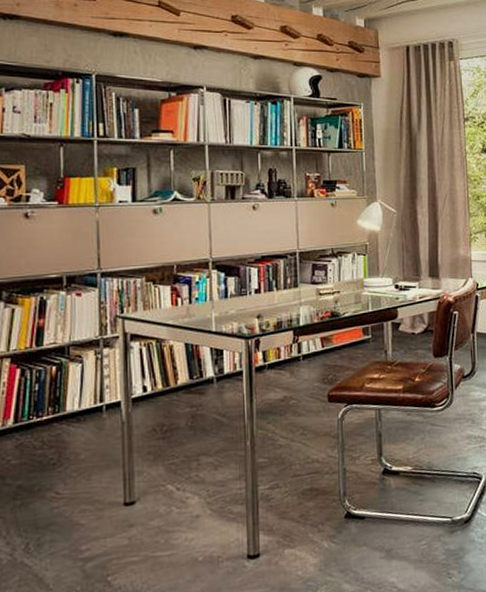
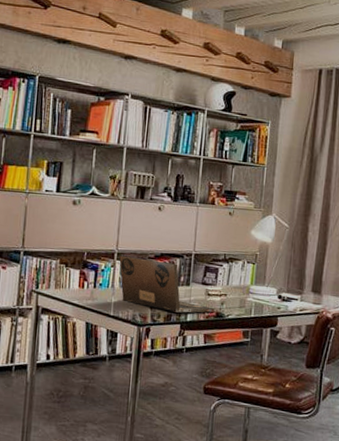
laptop: none [215,263,329,319] -> present [119,255,215,313]

